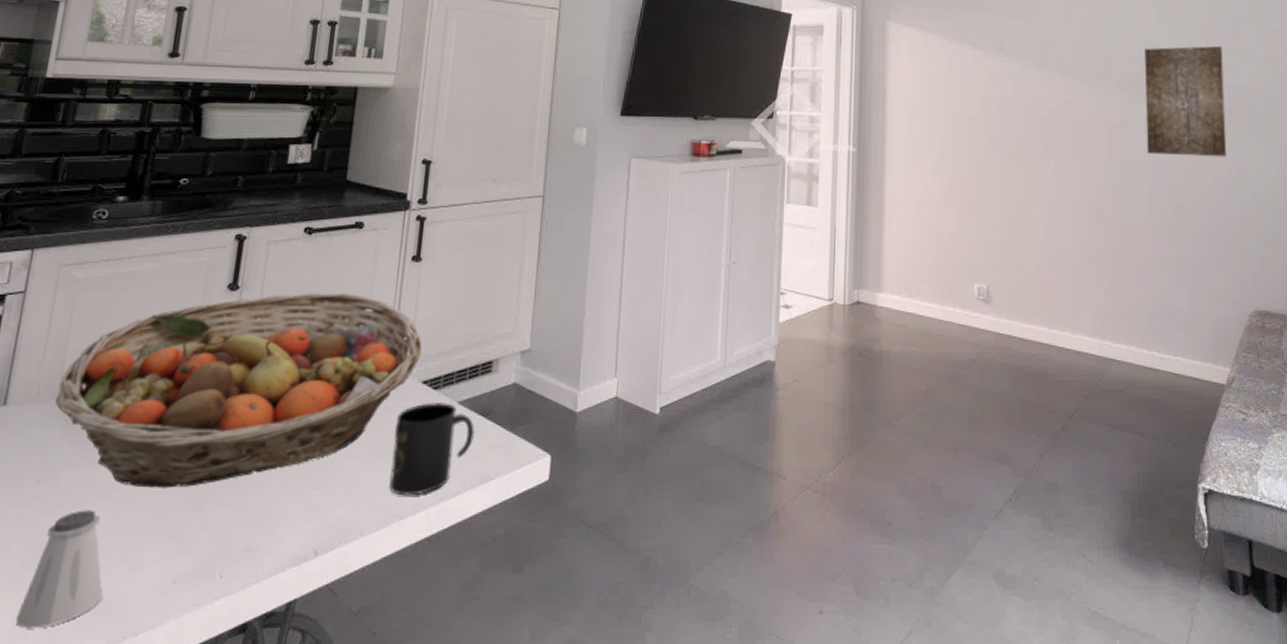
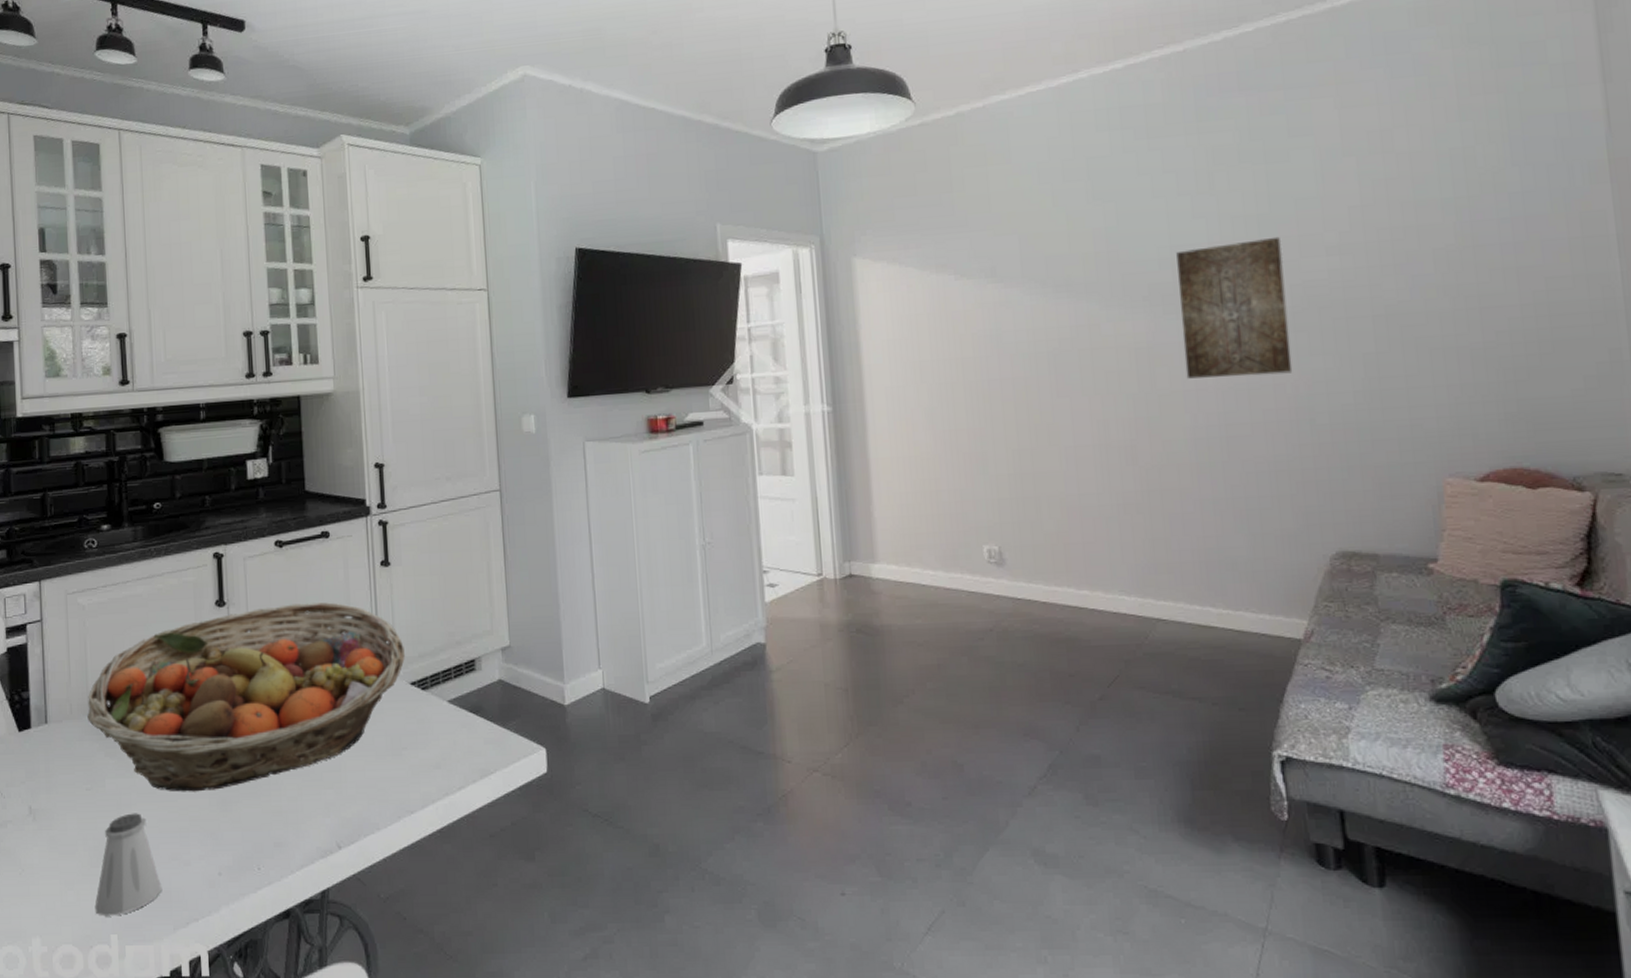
mug: present [389,403,475,496] -> none [392,702,468,792]

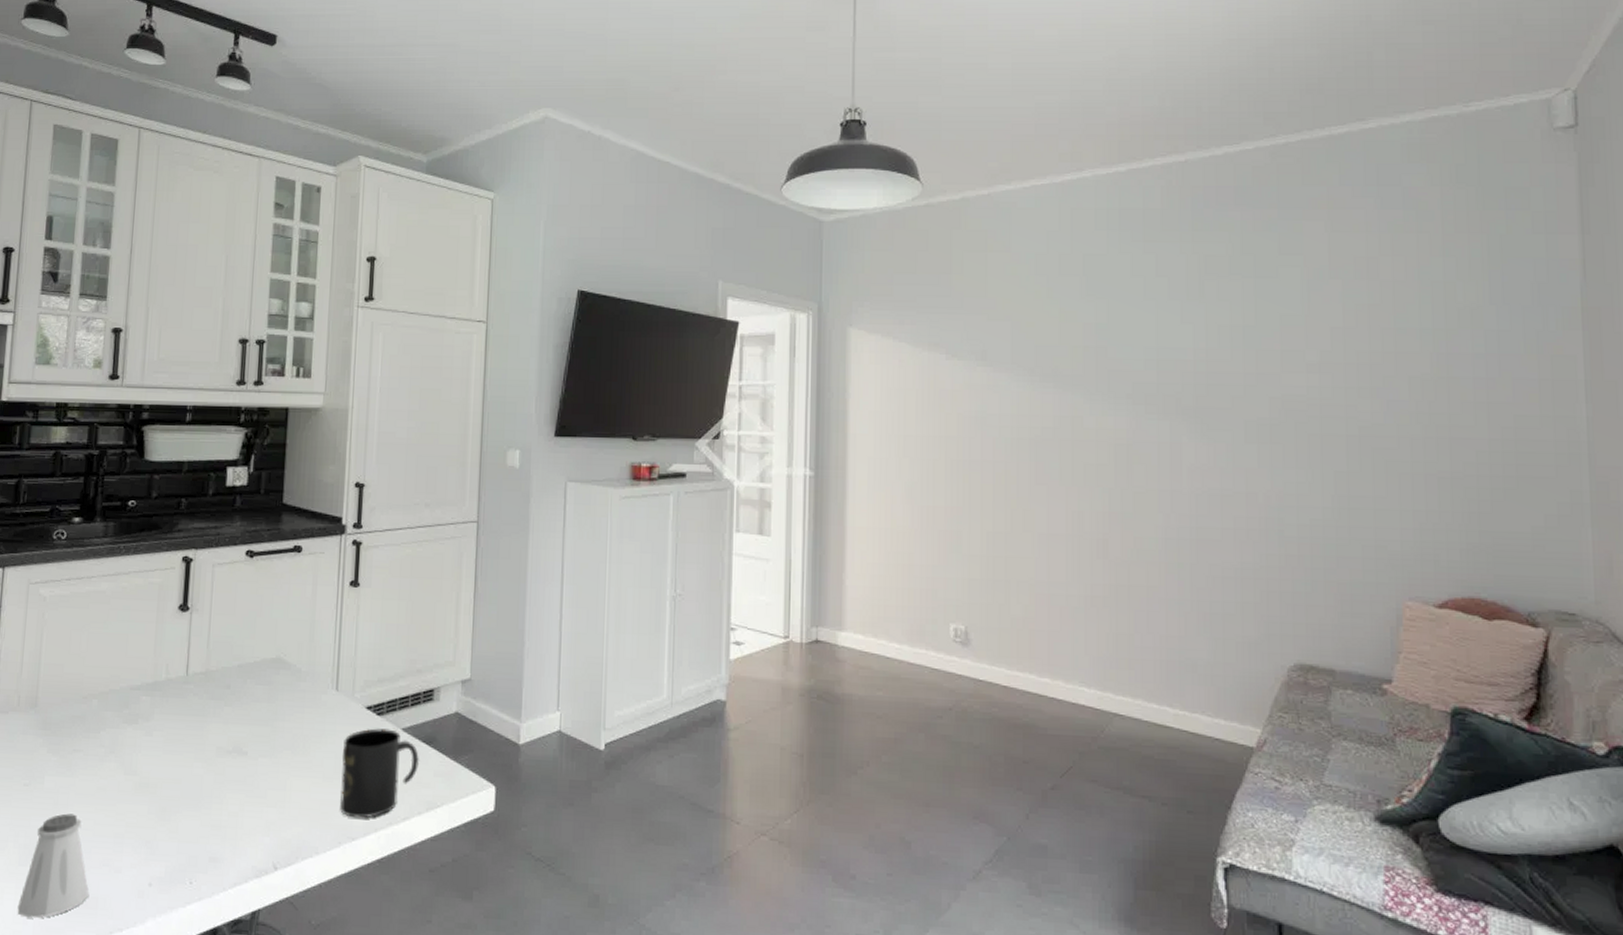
fruit basket: present [87,602,405,792] -> none [34,615,364,798]
mug: none [392,702,468,792] -> present [340,728,419,818]
wall art: present [1176,236,1293,379] -> none [1162,349,1266,483]

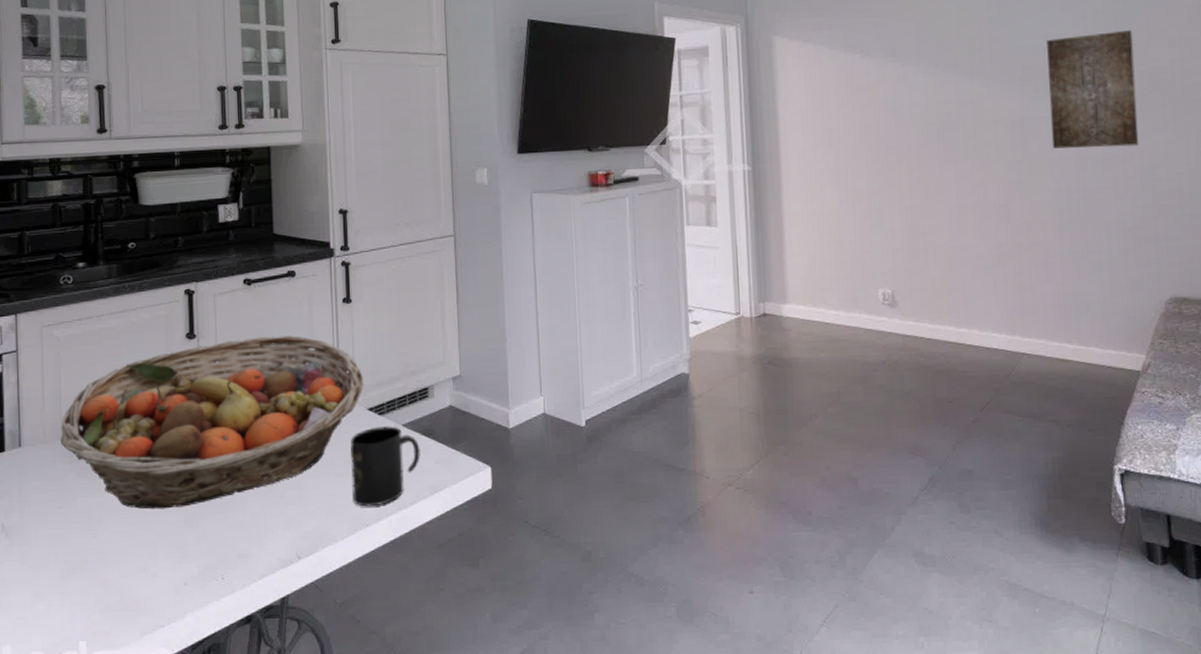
saltshaker: present [17,813,90,919] -> none [64,529,130,625]
fruit basket: none [34,615,364,798] -> present [60,335,364,509]
wall art: none [1162,349,1266,483] -> present [1047,29,1139,149]

